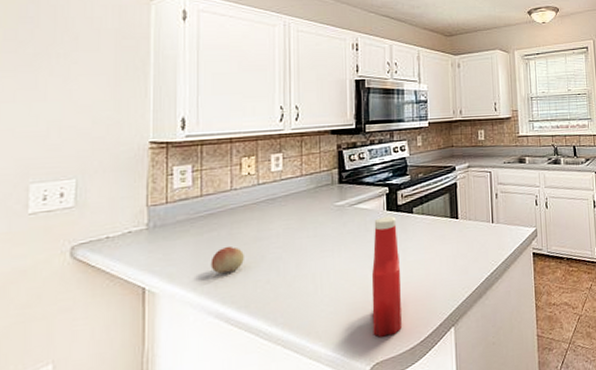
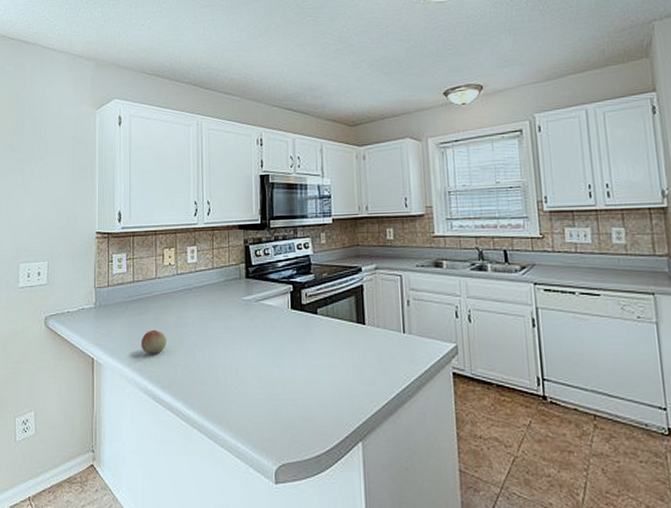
ketchup bottle: present [371,216,402,337] -> none [277,315,307,439]

